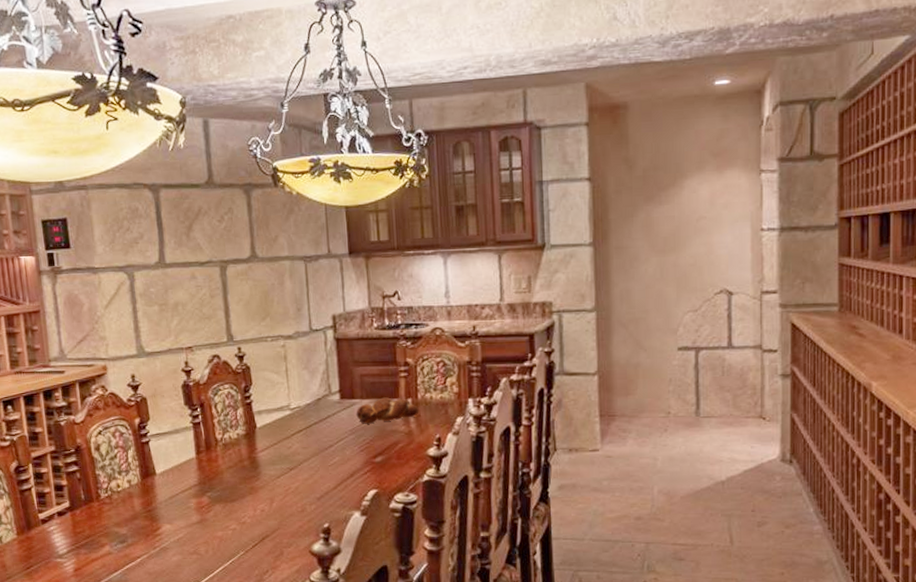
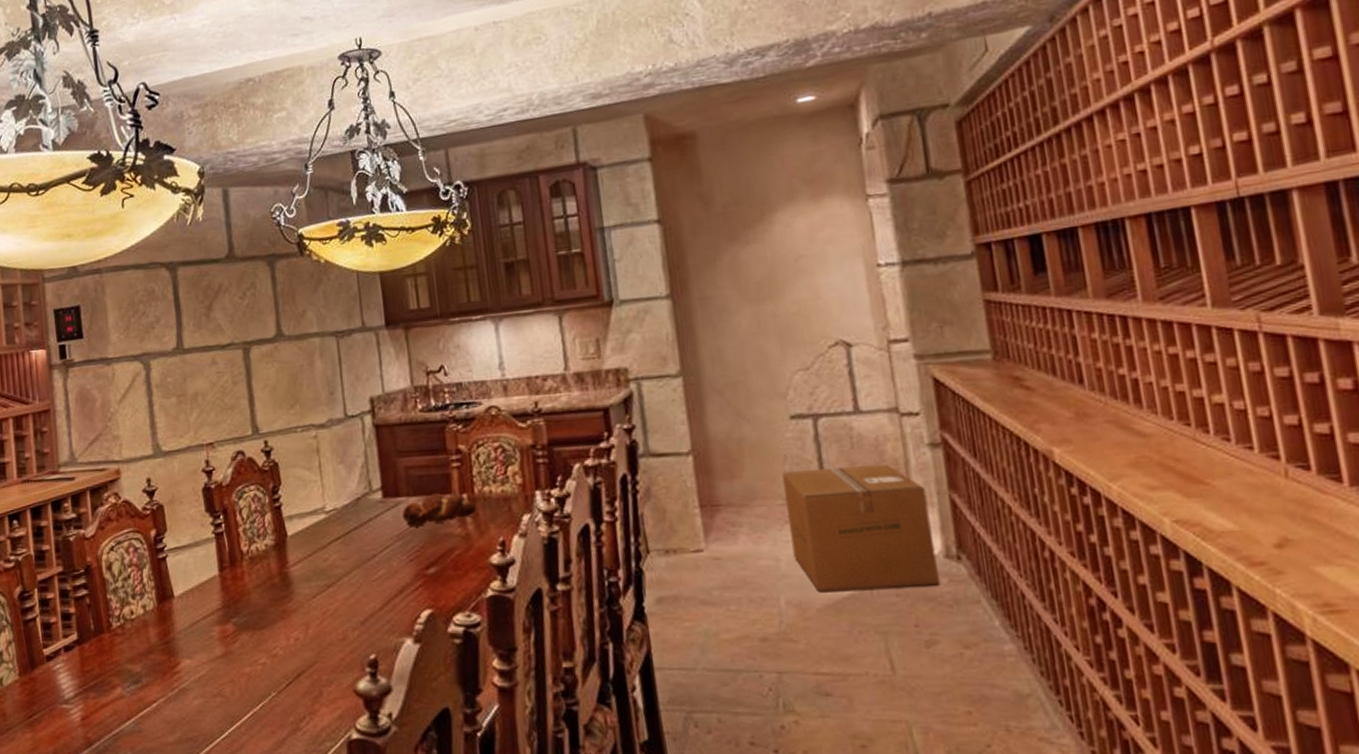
box: none [667,389,774,485] -> present [782,464,940,593]

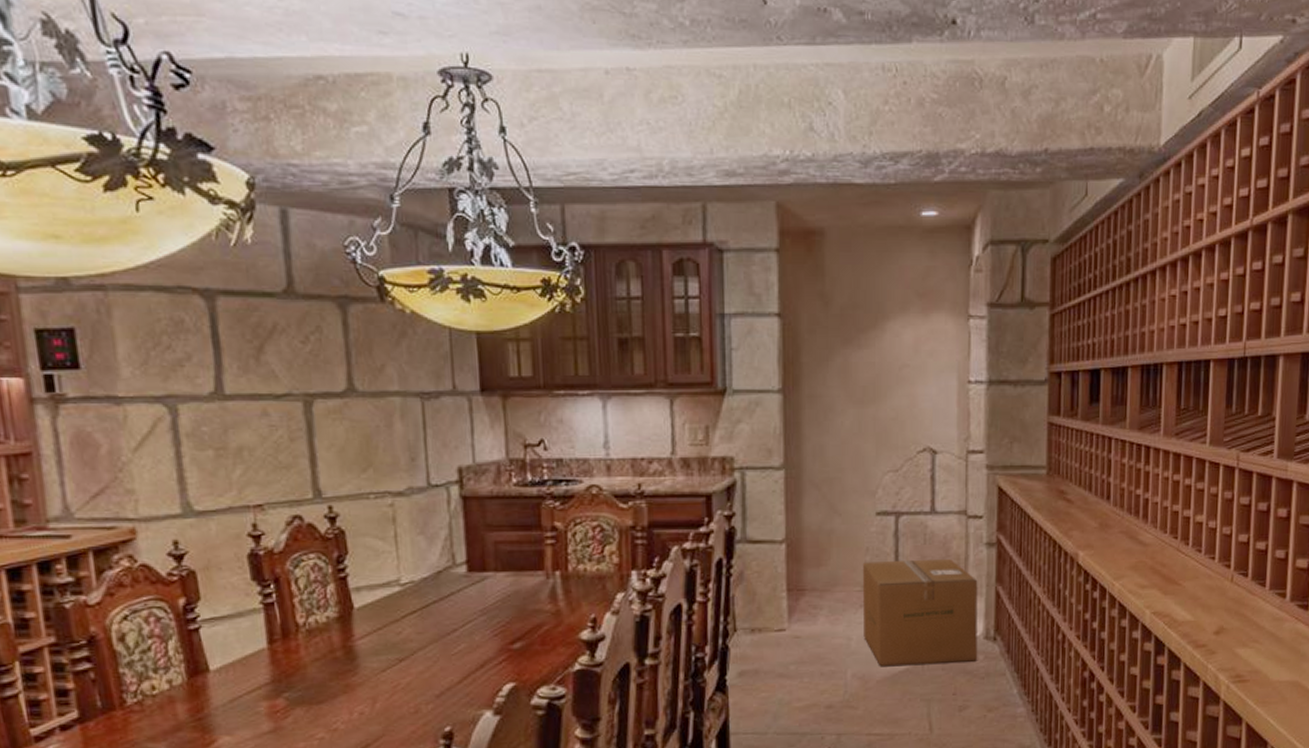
bread loaf: present [402,493,477,527] -> none [488,569,570,603]

